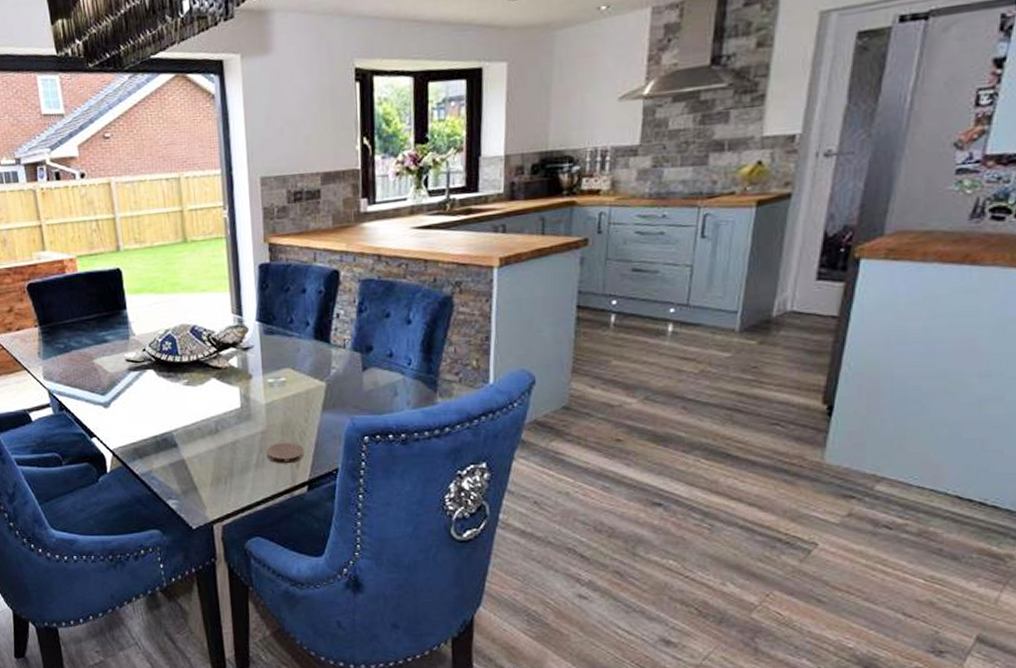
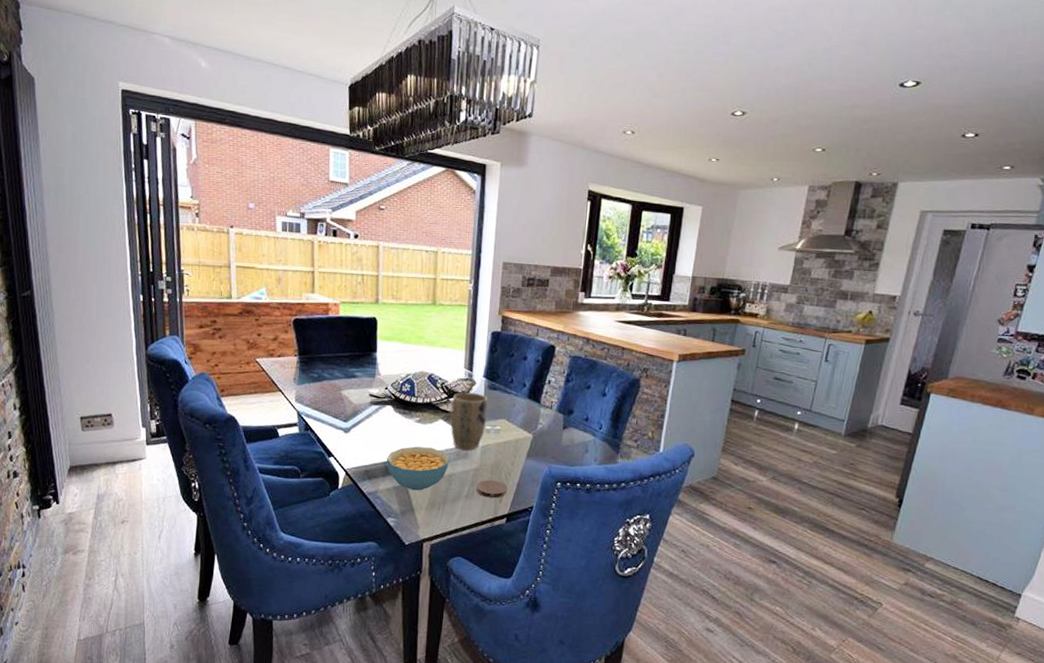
cereal bowl: none [156,413,231,466] -> present [386,446,450,491]
plant pot: none [222,341,268,411] -> present [450,392,489,451]

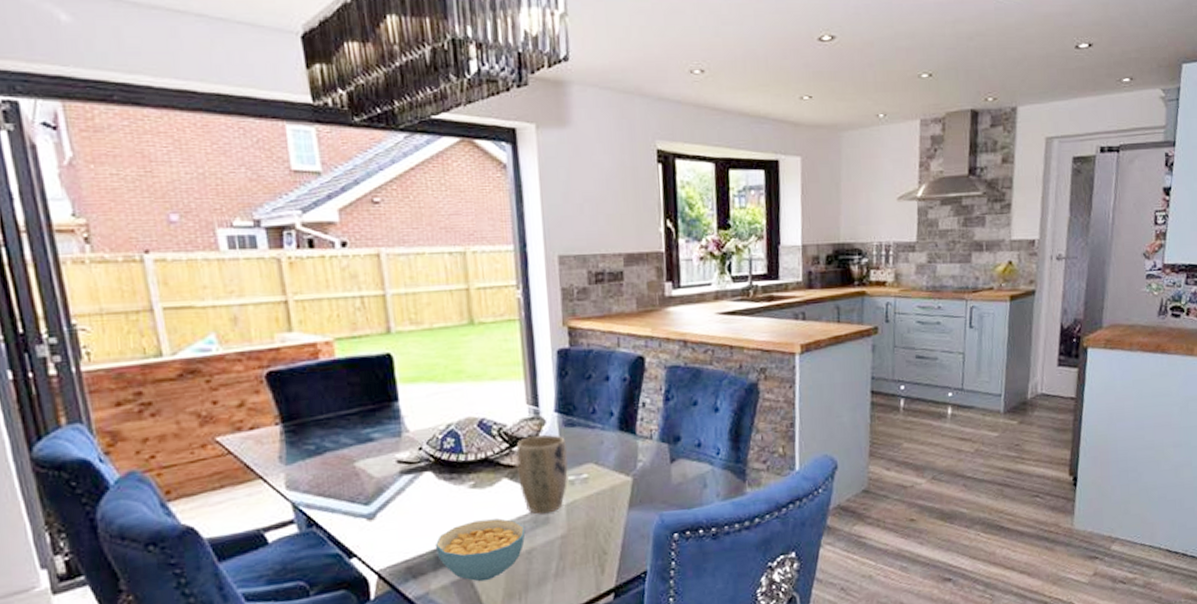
coaster: present [476,479,508,498] -> none [567,546,610,572]

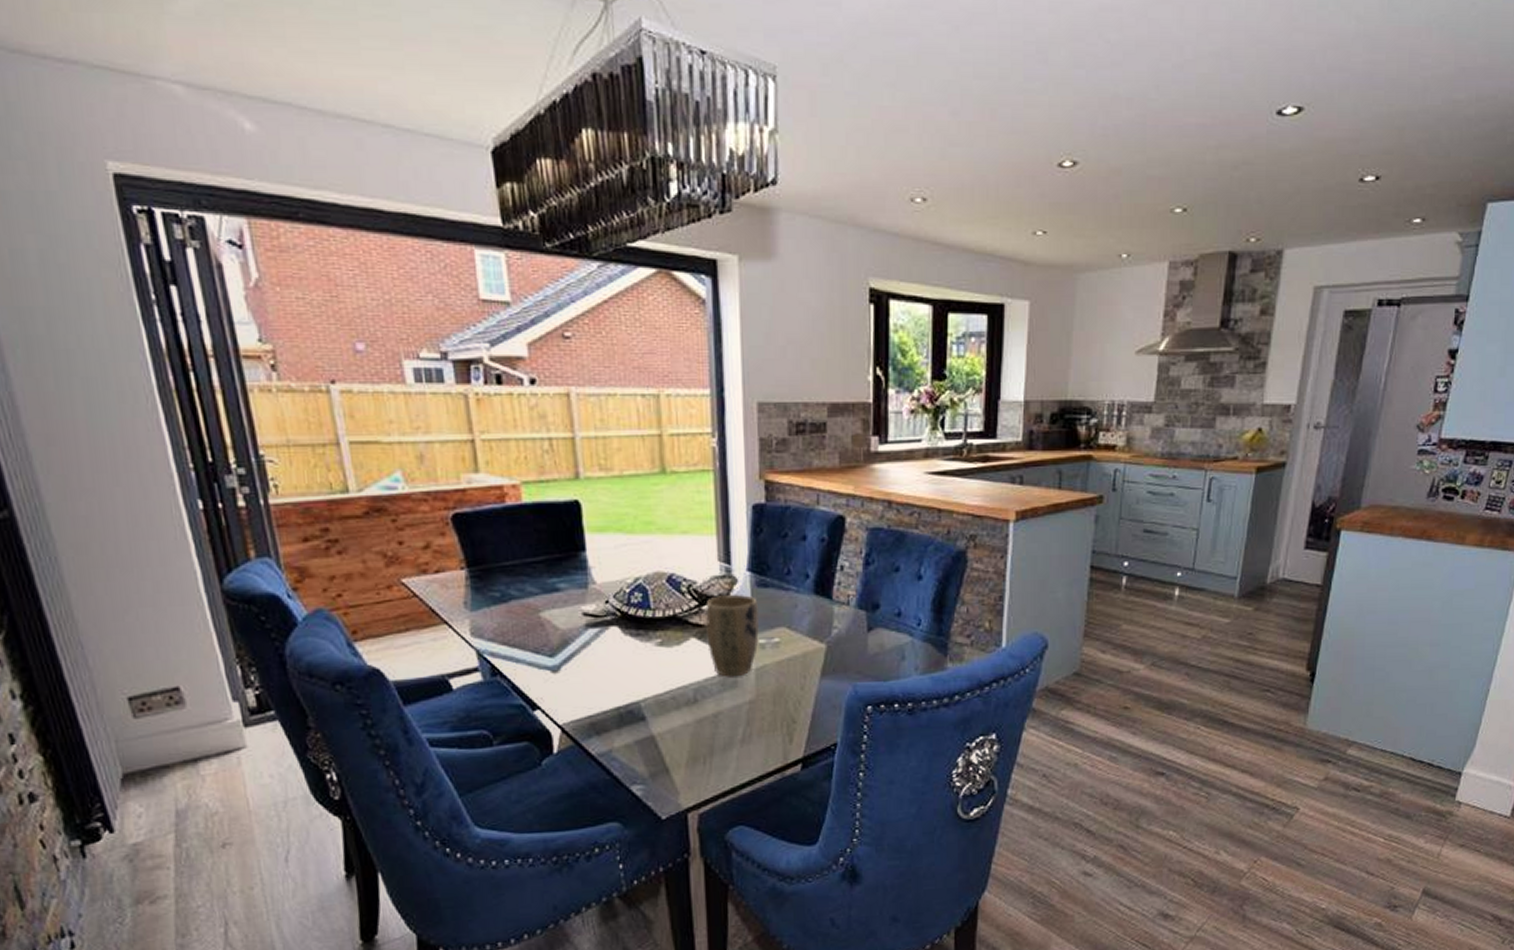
cereal bowl: present [435,518,526,582] -> none [619,679,712,743]

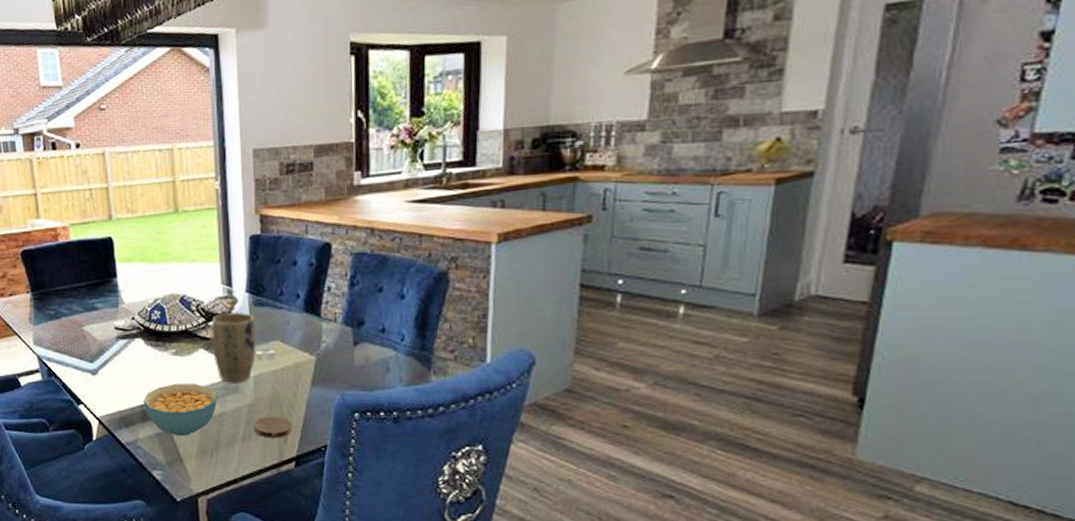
cereal bowl: none [619,679,712,743] -> present [143,383,218,436]
coaster: none [754,713,799,739] -> present [253,416,293,438]

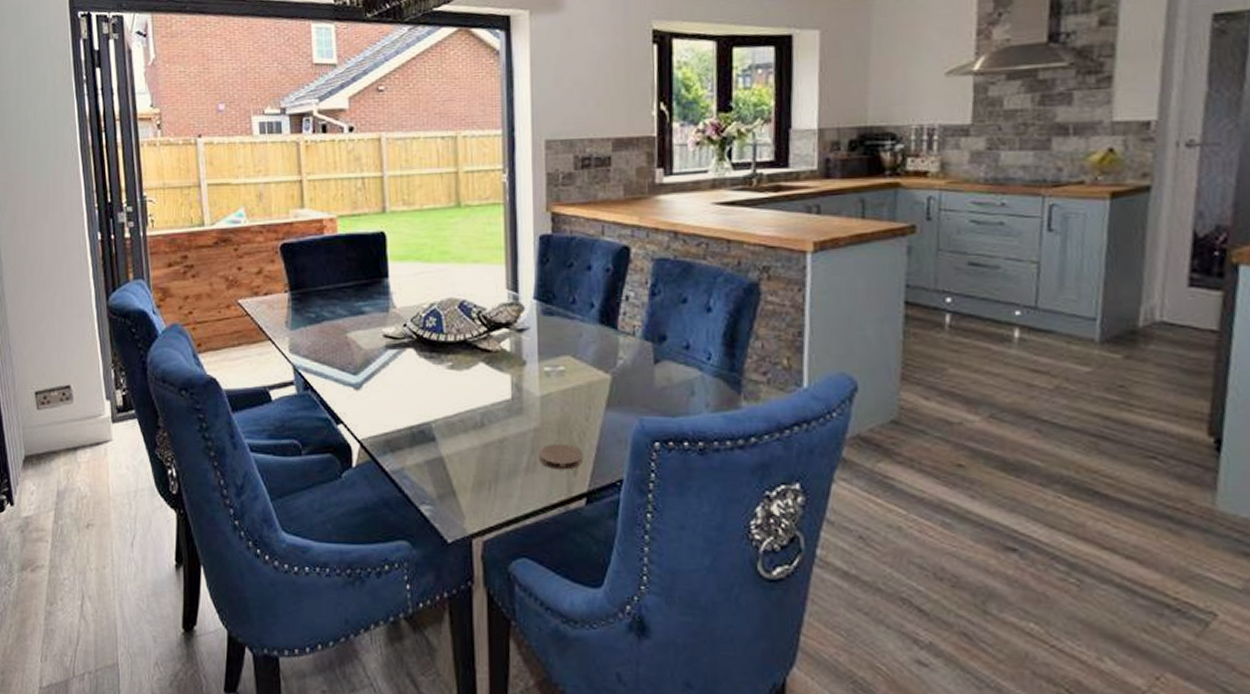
cereal bowl: present [143,383,218,436] -> none [412,402,499,465]
plant pot: present [211,313,257,383] -> none [494,322,545,404]

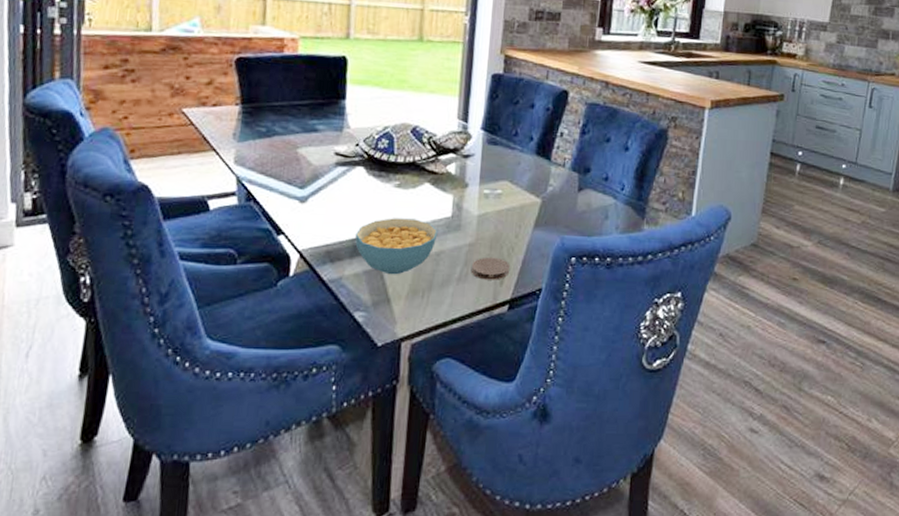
cereal bowl: none [412,402,499,465] -> present [354,218,438,275]

